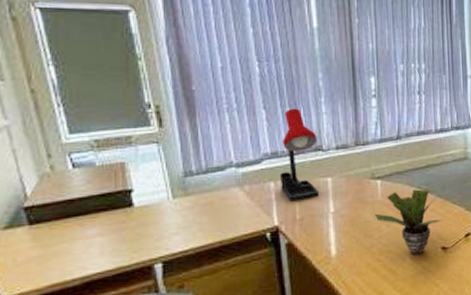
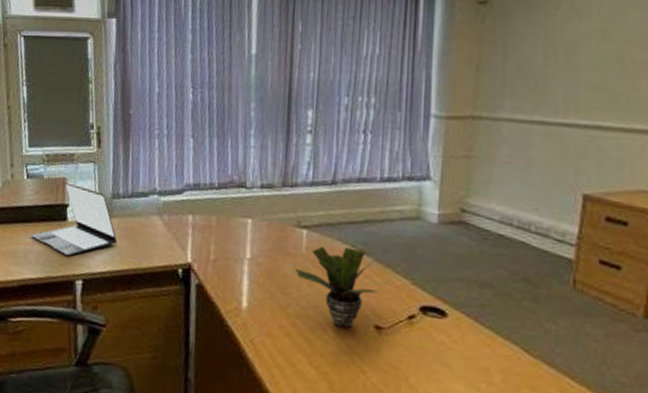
laptop: none [89,166,197,242] -> present [31,181,117,257]
desk lamp: present [280,108,318,202] -> none [198,139,242,240]

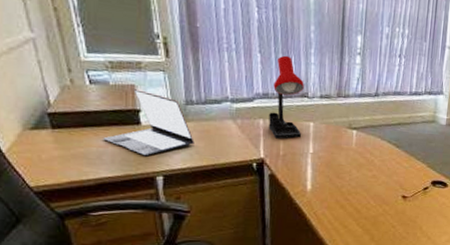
desk lamp: none [198,139,242,240] -> present [268,55,304,139]
potted plant: present [296,246,382,328] -> none [348,142,409,199]

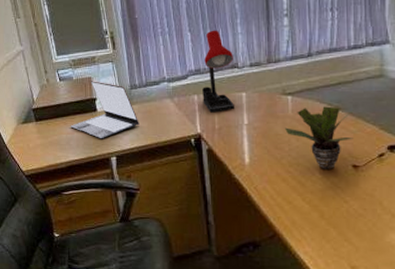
potted plant: none [348,142,409,199] -> present [285,106,354,169]

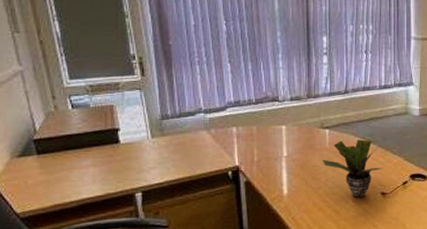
laptop: present [70,80,139,139] -> none [84,108,171,174]
desk lamp: present [202,30,234,113] -> none [242,63,274,145]

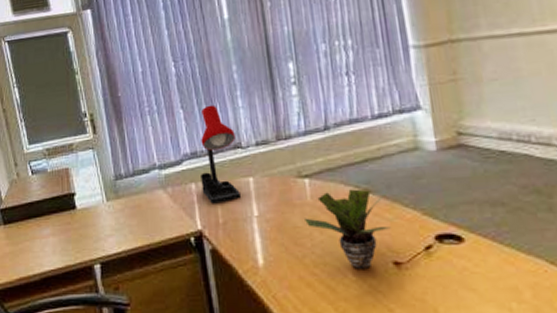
desk lamp: none [242,63,274,145] -> present [201,104,240,204]

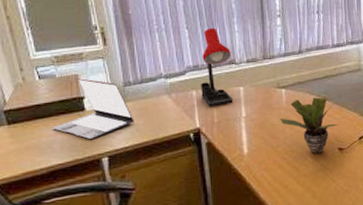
laptop: none [44,171,127,243] -> present [52,77,134,140]

